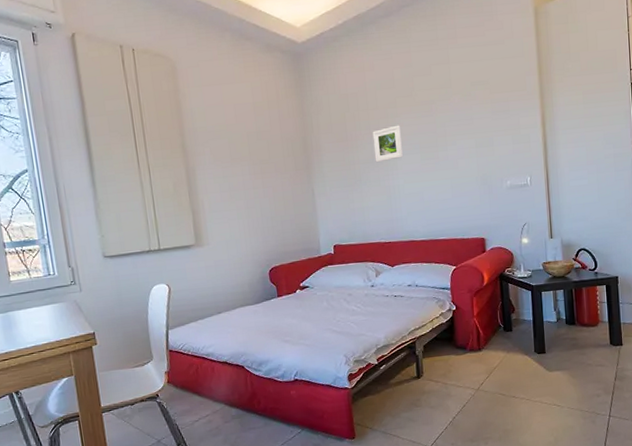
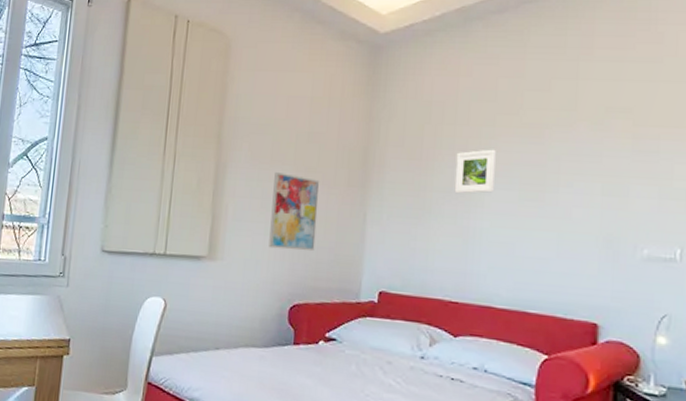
wall art: none [236,167,280,229] -> present [268,172,320,252]

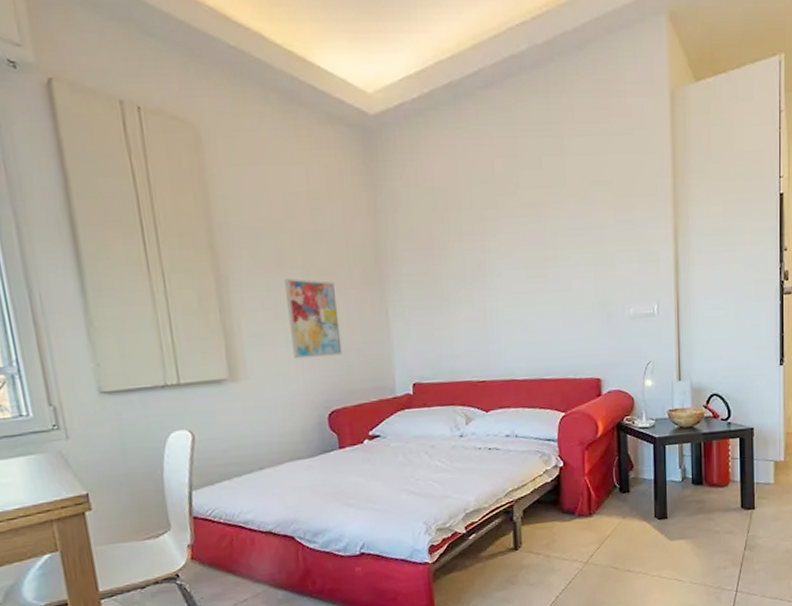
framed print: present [454,149,497,194] -> none [465,231,504,279]

